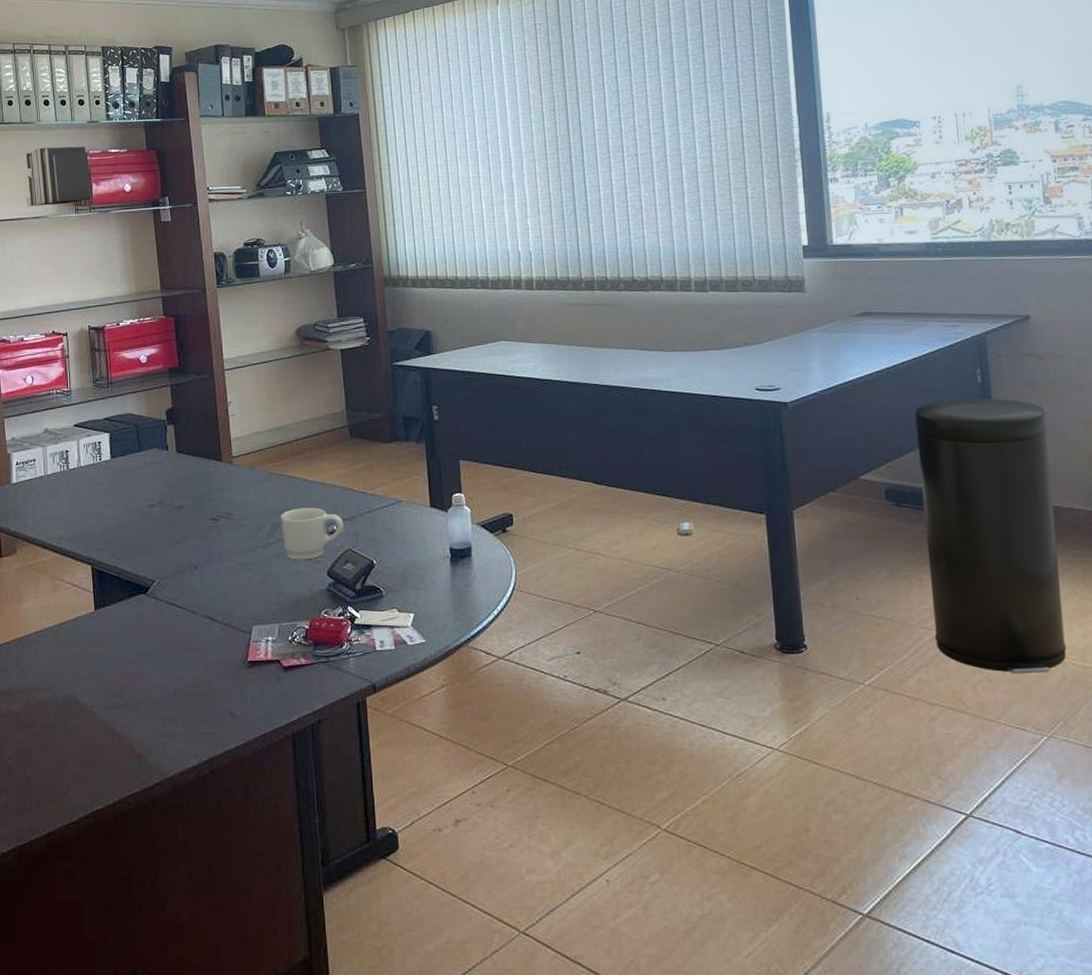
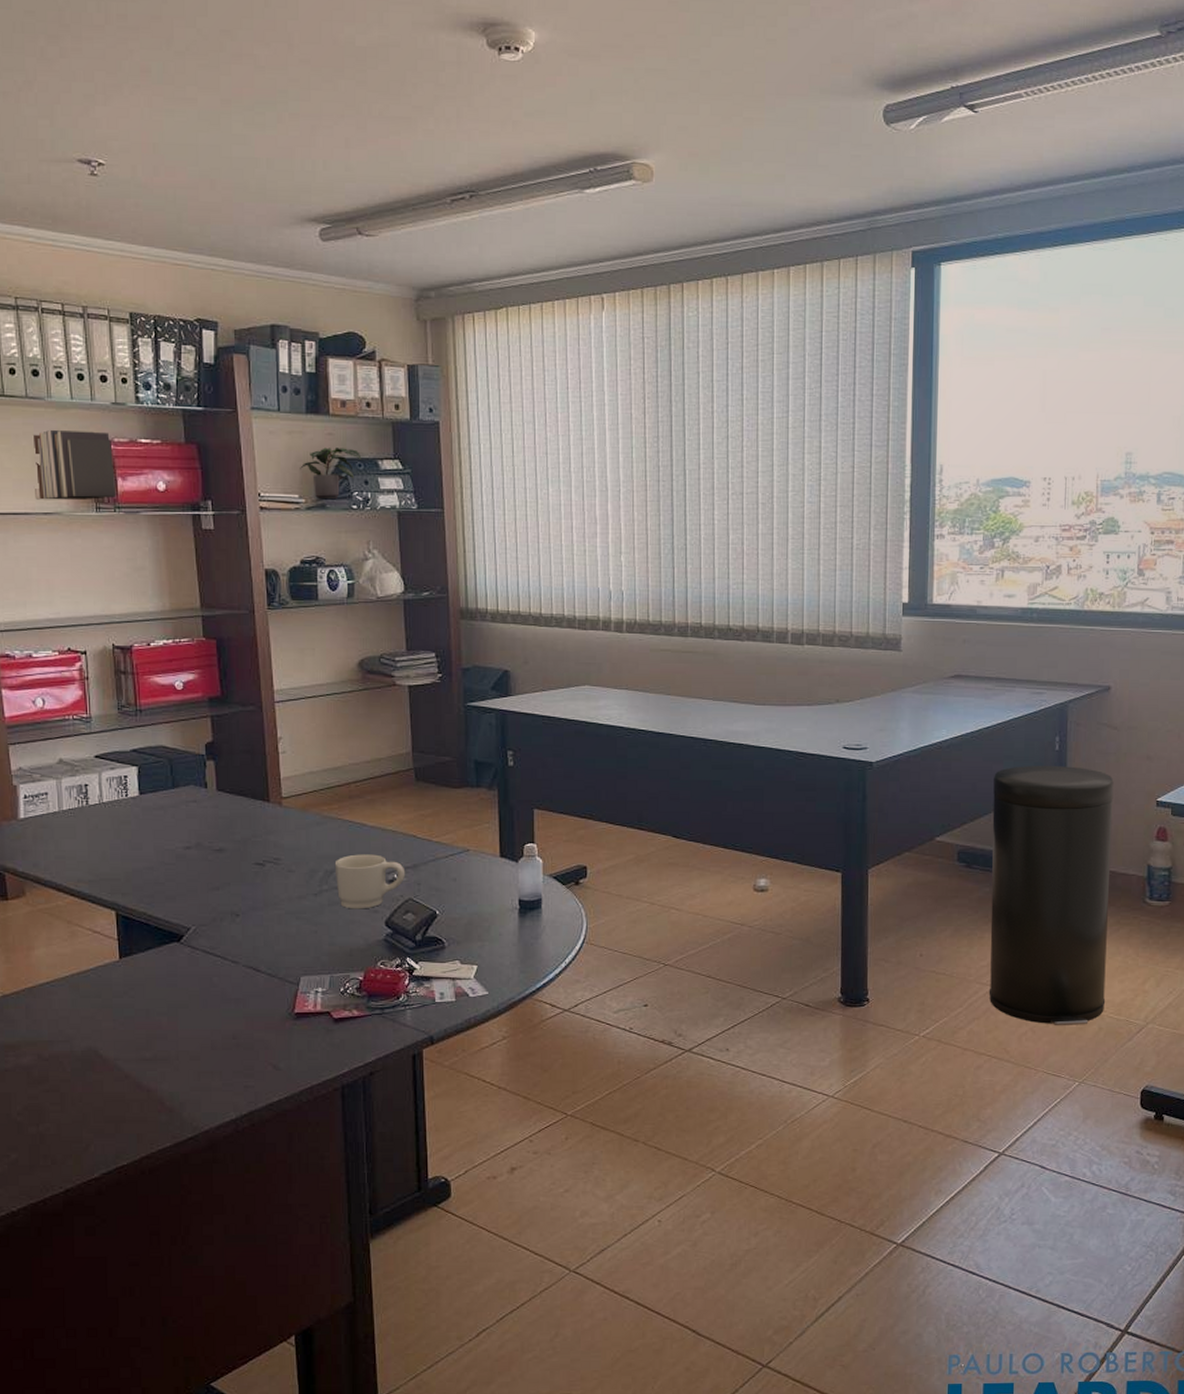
potted plant: none [241,143,294,189] -> present [300,447,362,500]

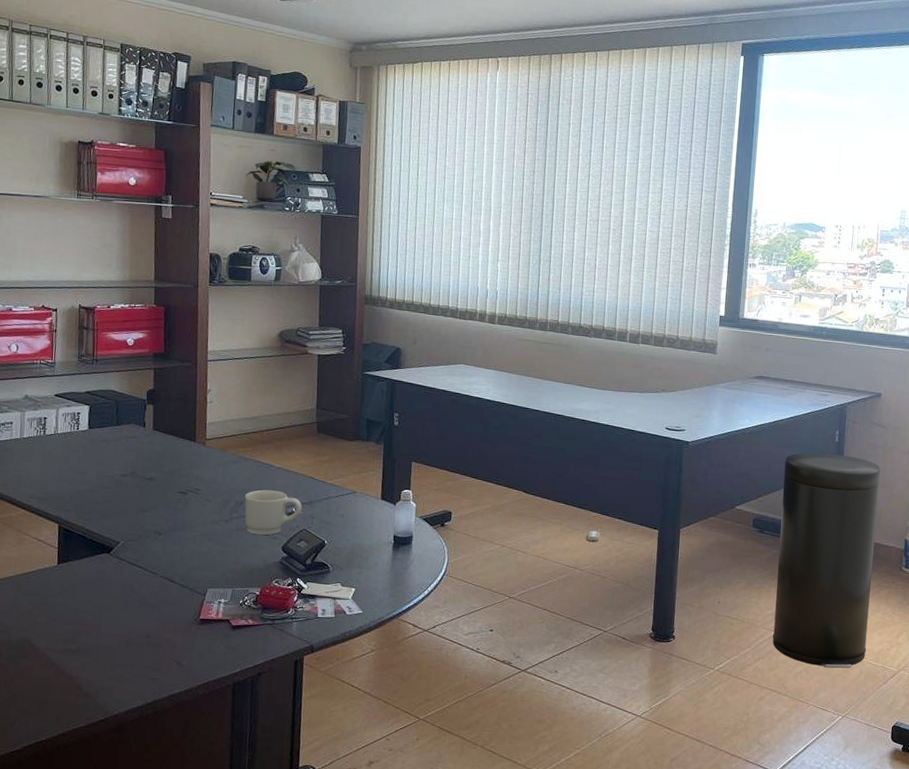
books: present [32,430,117,501] -> none [28,130,96,188]

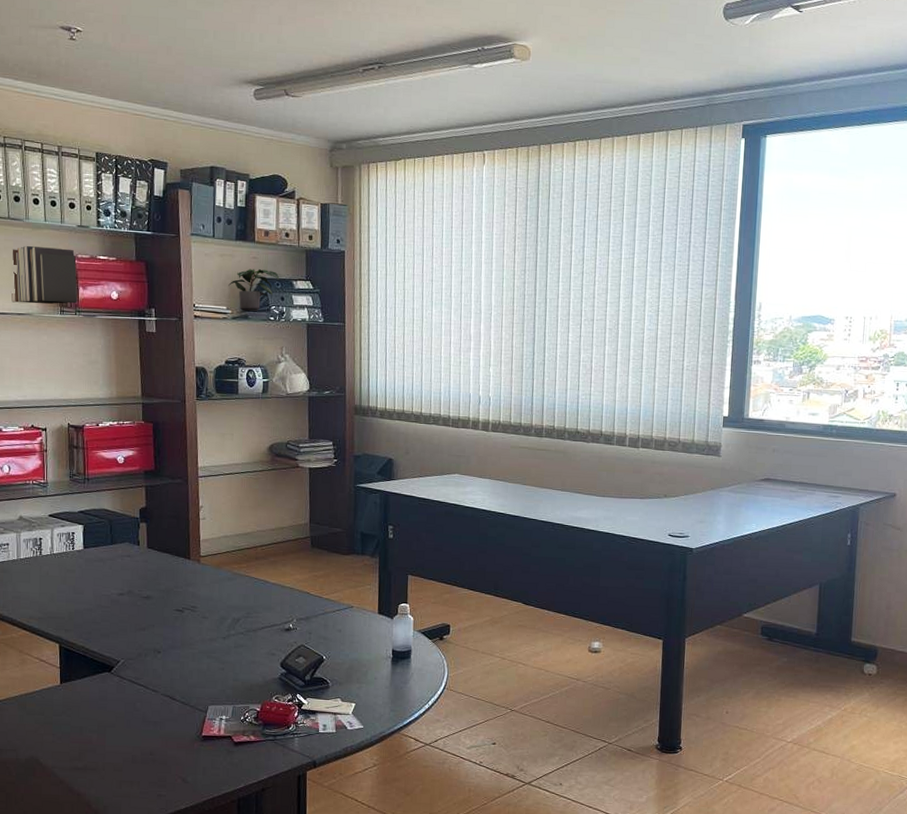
books: none [28,130,96,188] -> present [11,246,78,305]
mug: present [244,489,303,536] -> none [241,606,300,652]
pedal bin: present [772,452,881,669] -> none [783,557,896,778]

